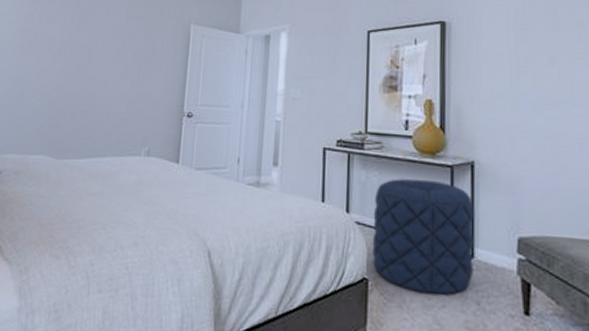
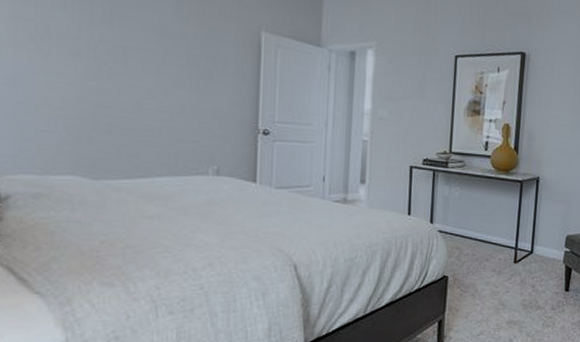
pouf: present [372,178,475,295] -> none [451,192,537,283]

